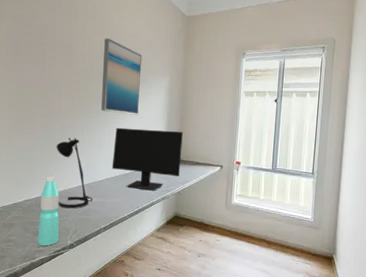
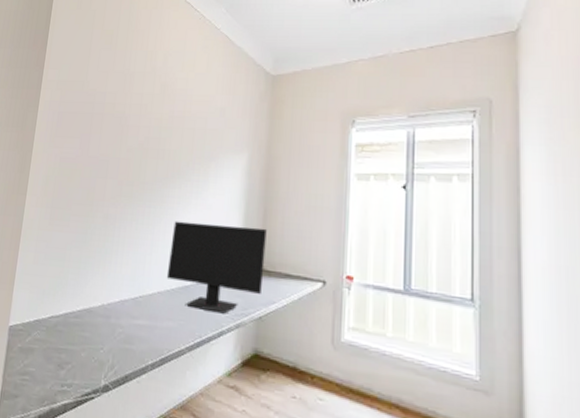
water bottle: present [37,176,60,246] -> none [60,285,95,386]
desk lamp: present [56,137,93,209] -> none [92,233,139,333]
wall art: present [101,38,142,115] -> none [156,106,213,205]

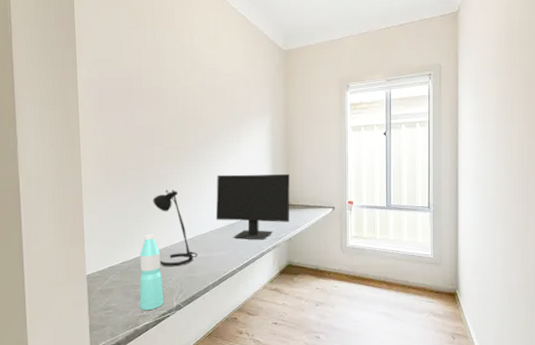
water bottle: none [60,285,95,386] -> present [139,234,165,311]
desk lamp: none [92,233,139,333] -> present [153,190,198,267]

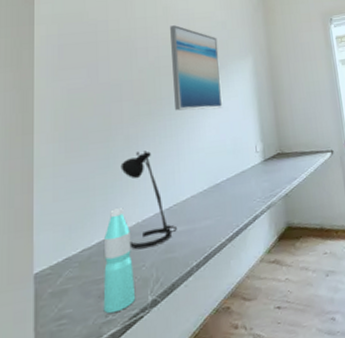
wall art: none [197,79,241,160] -> present [170,25,223,111]
computer monitor: present [215,173,290,240] -> none [196,117,284,202]

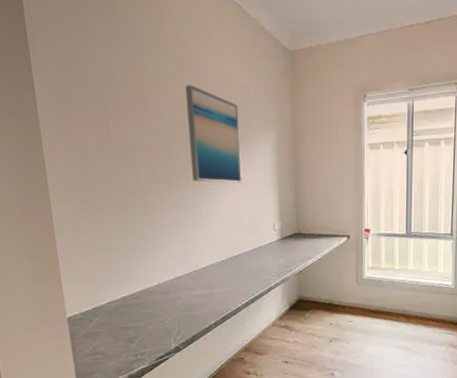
water bottle: present [103,208,136,314] -> none [129,269,161,354]
desk lamp: present [120,151,177,250] -> none [140,218,196,306]

